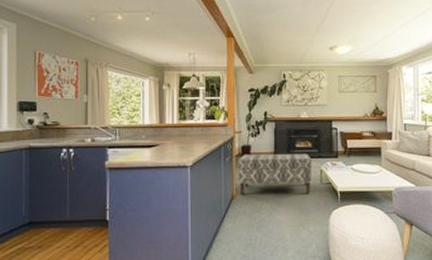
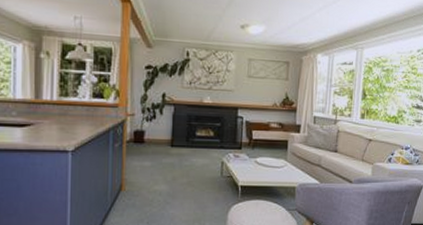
bench: present [238,153,313,195] -> none [128,140,214,188]

